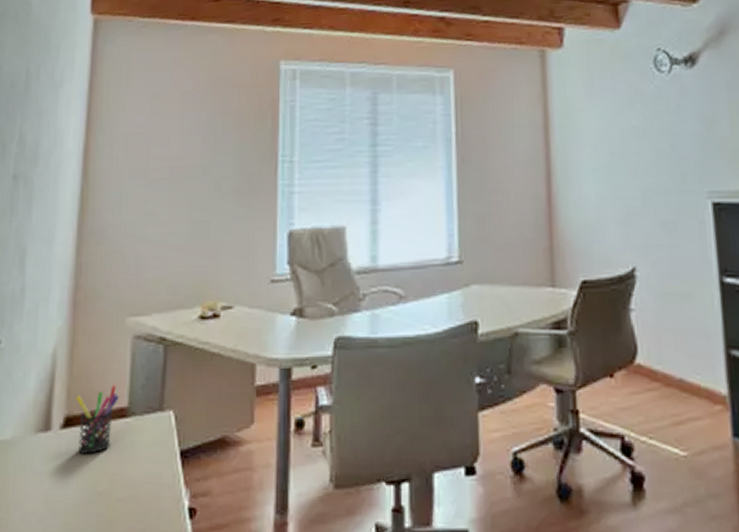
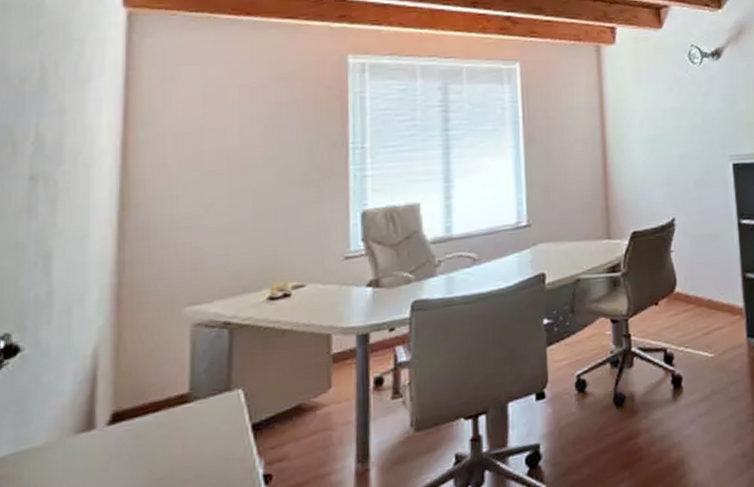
pen holder: present [75,385,120,454] -> none [124,373,179,446]

